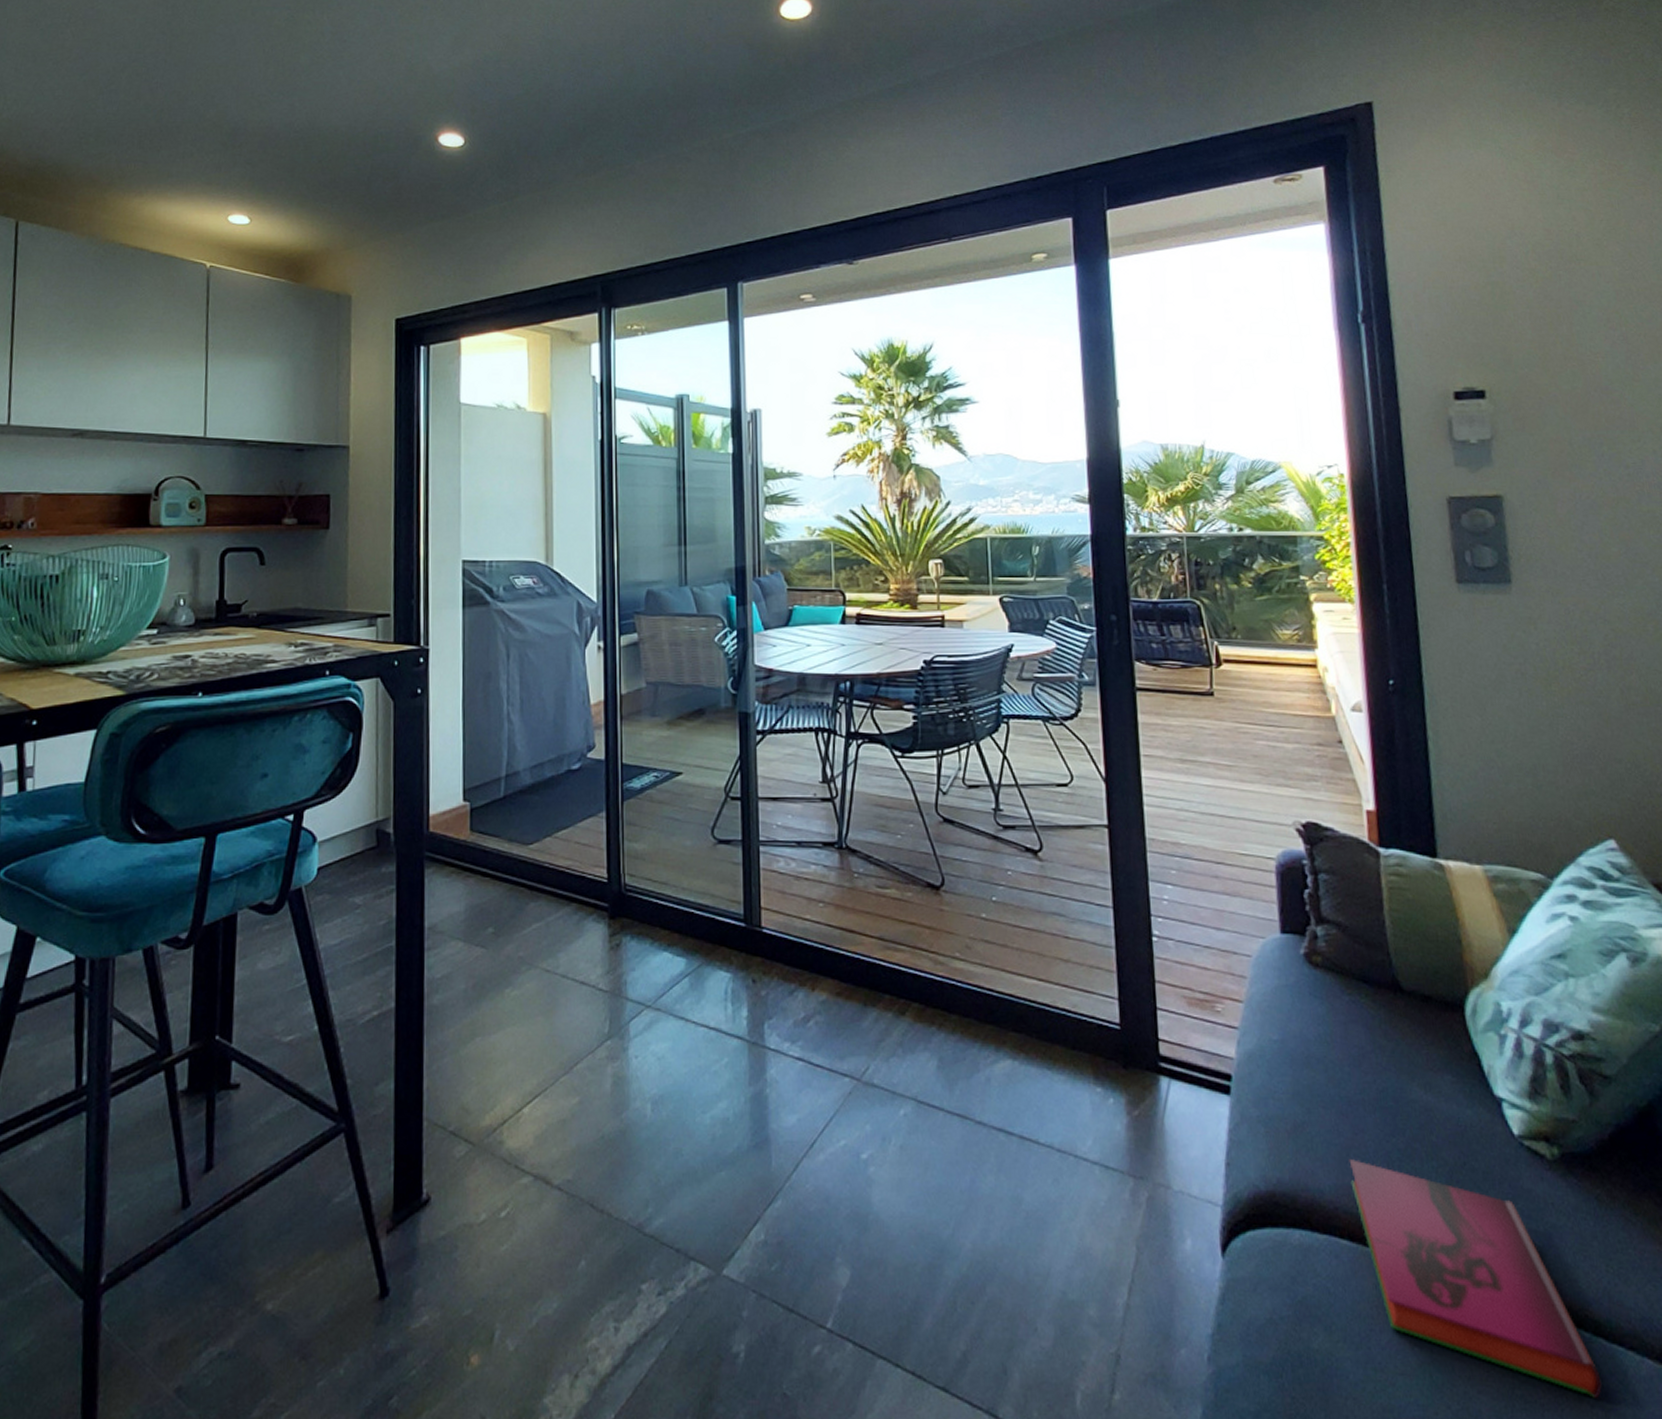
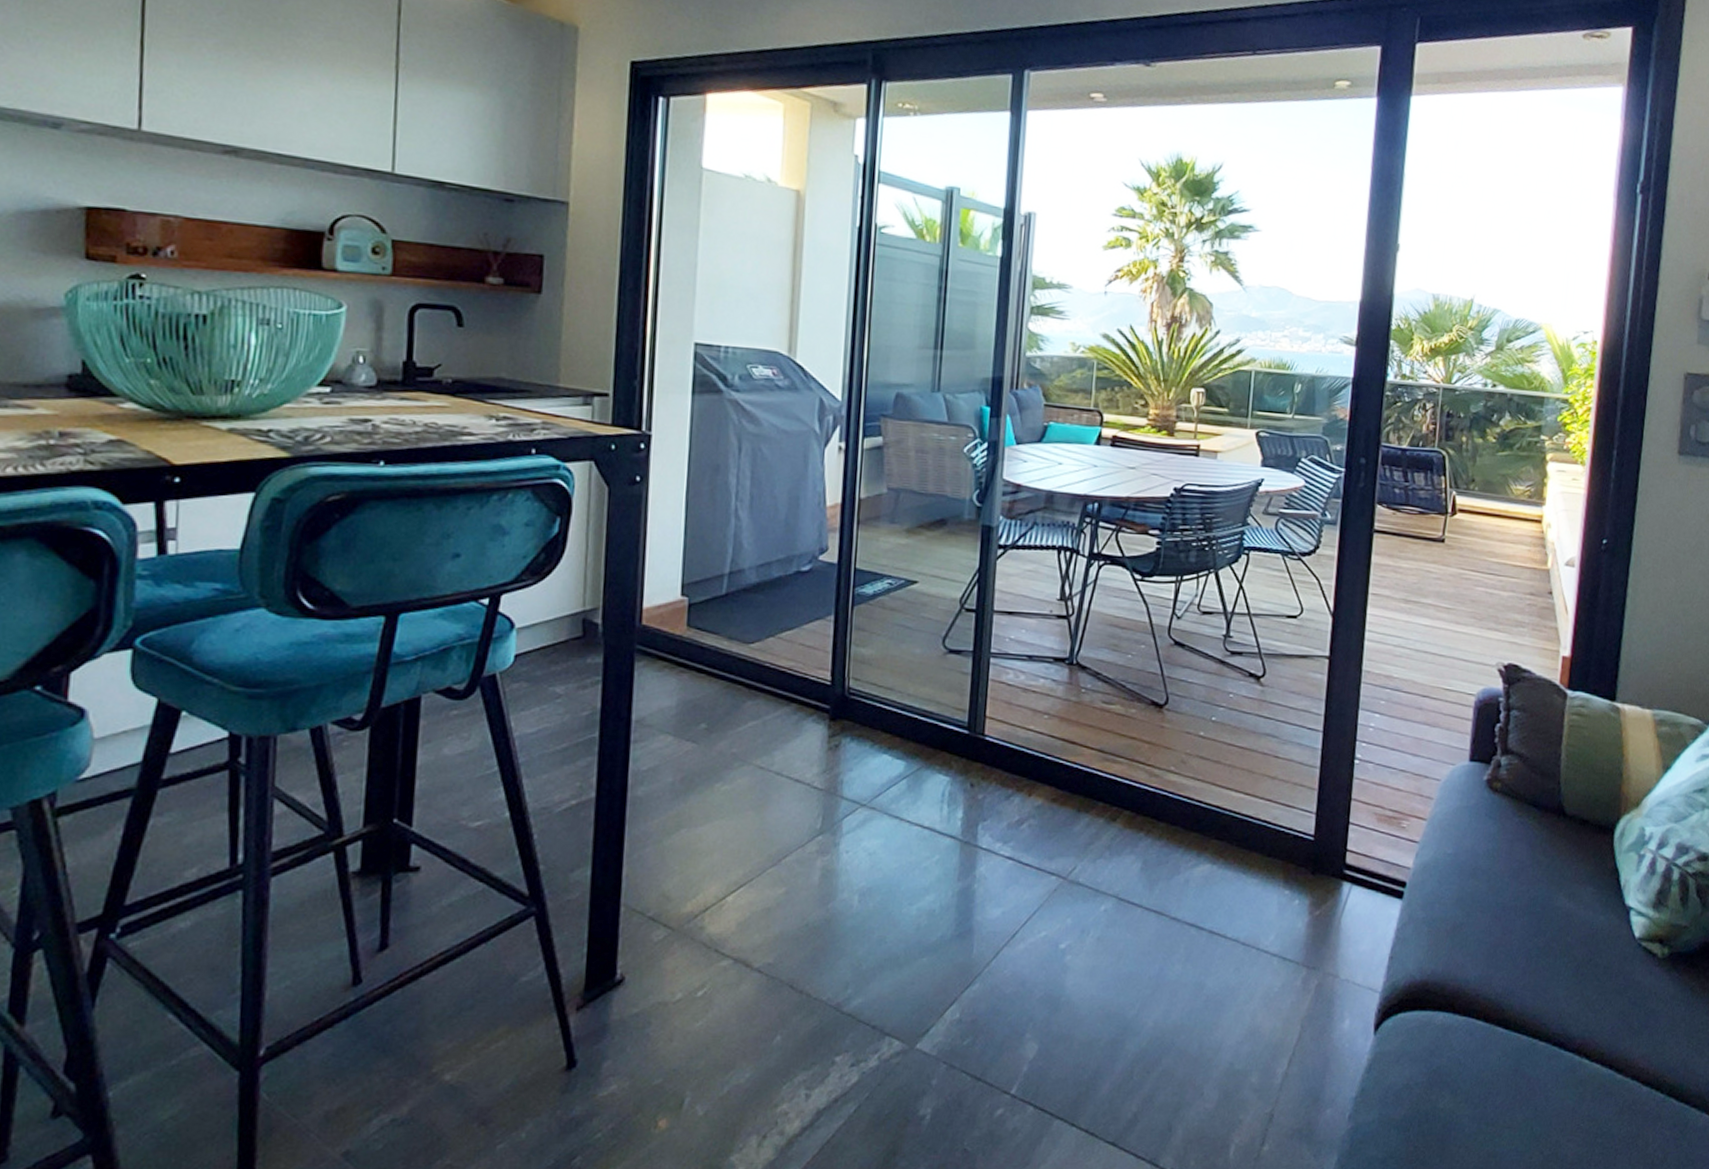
hardback book: present [1349,1159,1602,1398] -> none [1493,955,1666,1144]

